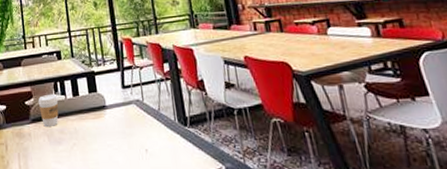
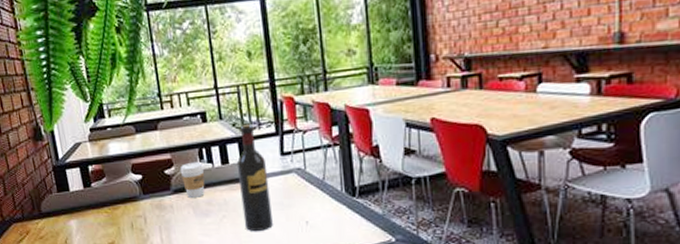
wine bottle: none [85,61,117,158] -> present [236,123,273,231]

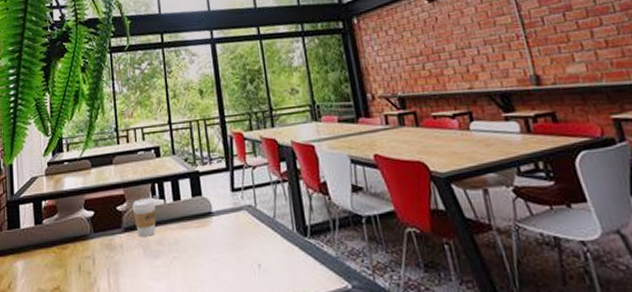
wine bottle: present [236,123,273,231] -> none [188,158,224,275]

